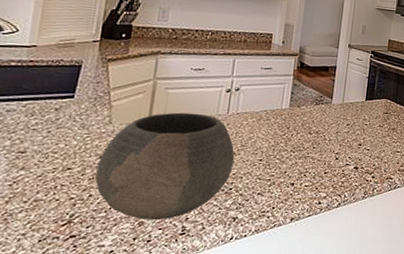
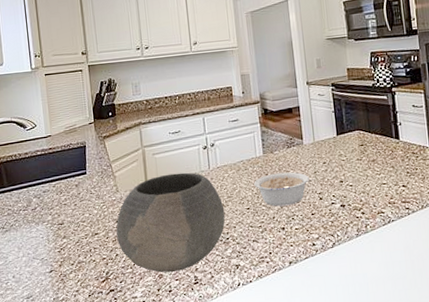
legume: none [272,128,337,162] -> present [254,172,316,207]

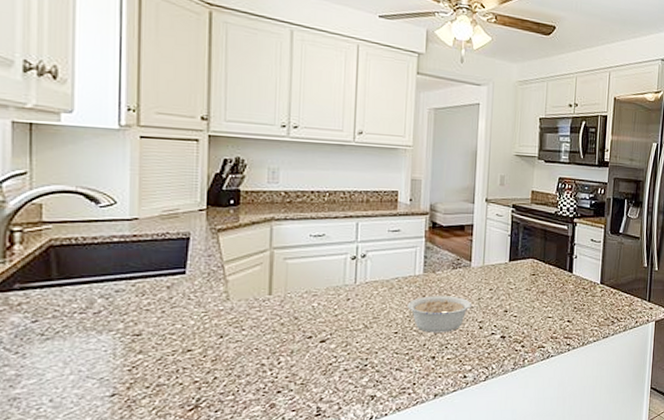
bowl: present [116,172,225,273] -> none [218,284,367,402]

